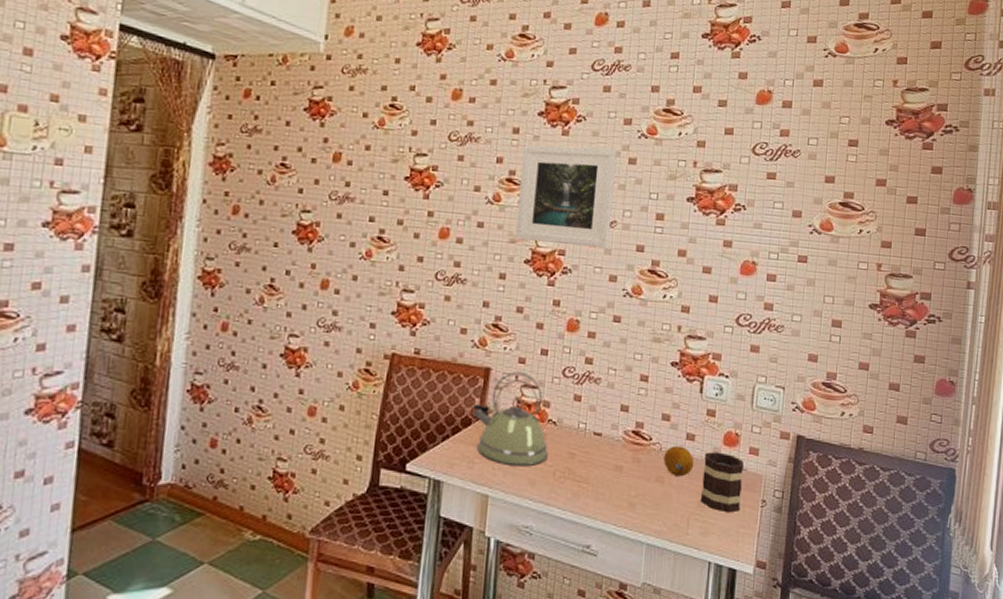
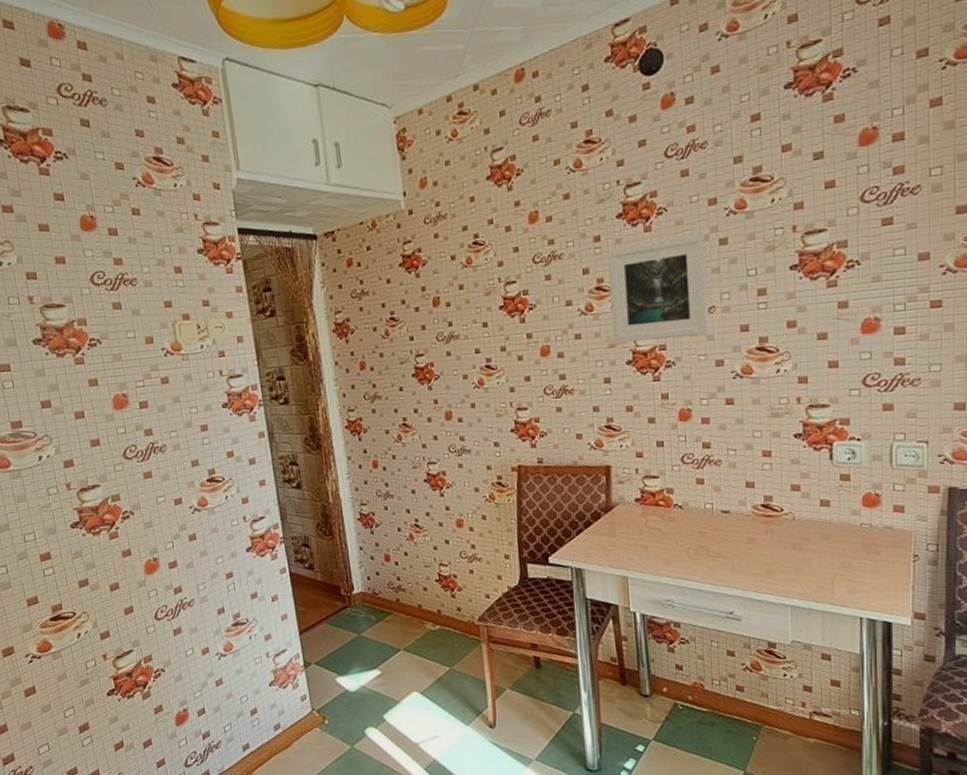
kettle: present [472,371,548,466] -> none [598,465,679,549]
fruit: present [663,446,694,476] -> none [798,513,832,541]
mug: present [701,452,745,513] -> none [843,514,890,571]

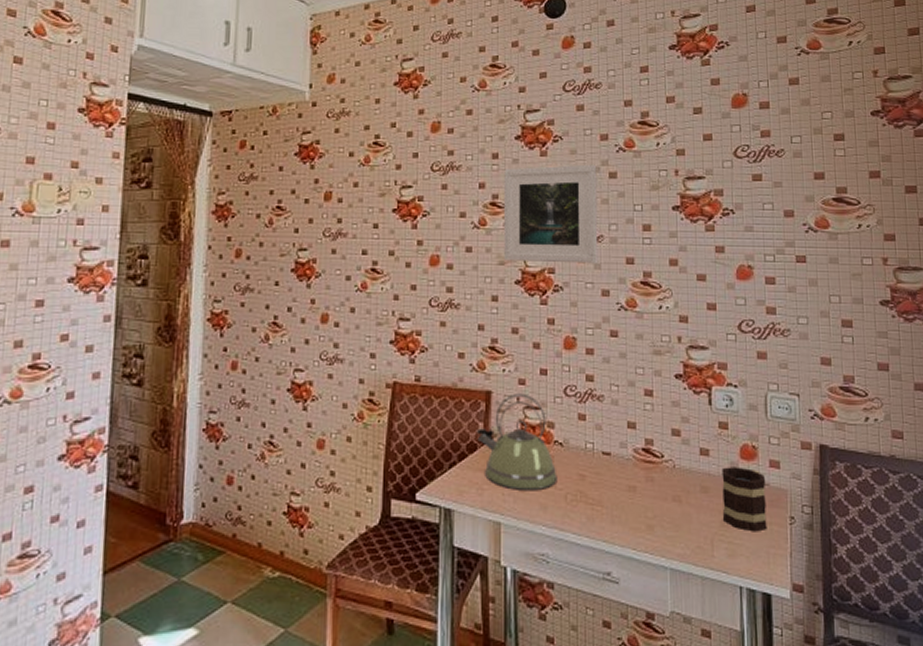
kettle: none [598,465,679,549] -> present [476,393,558,490]
mug: none [843,514,890,571] -> present [721,467,767,532]

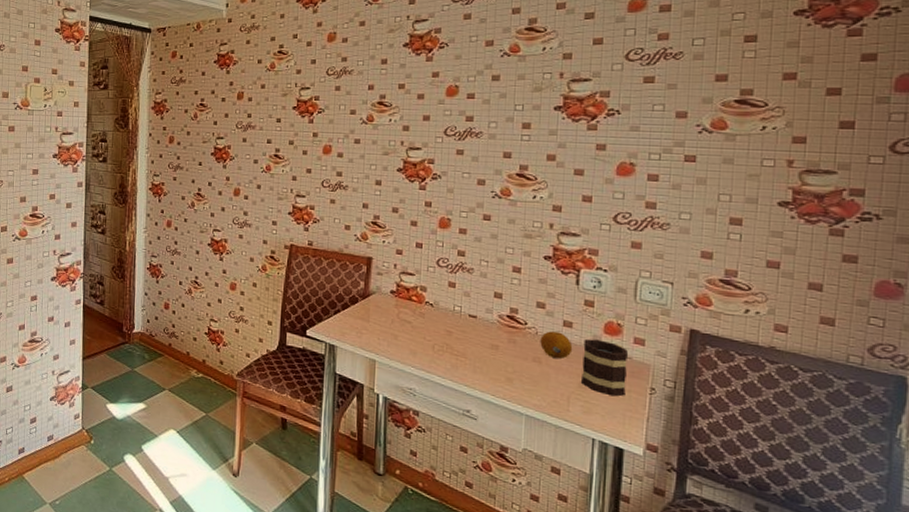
kettle: present [476,393,558,490] -> none [357,261,427,339]
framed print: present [504,164,599,264] -> none [388,68,481,157]
fruit: none [678,462,712,494] -> present [540,331,573,358]

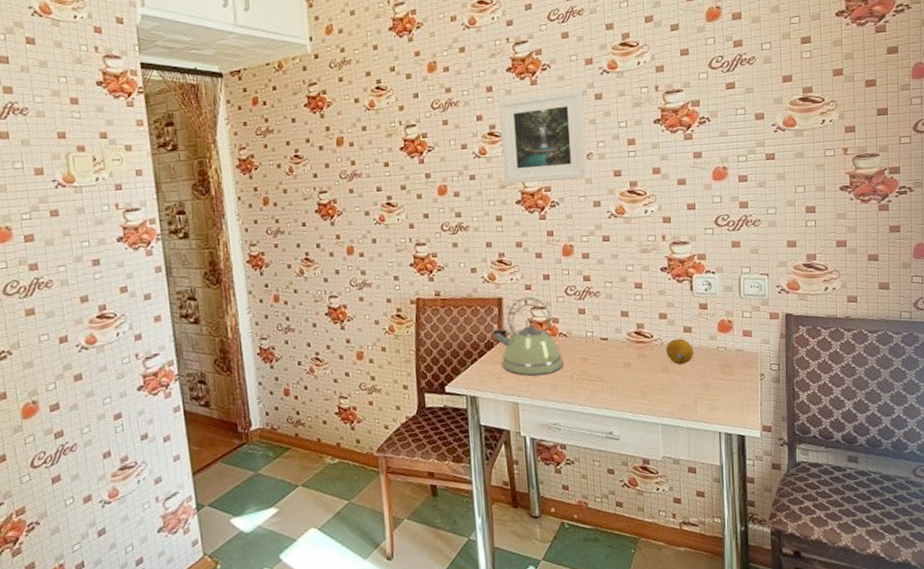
kettle: none [357,261,427,339] -> present [491,296,564,376]
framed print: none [388,68,481,157] -> present [499,88,589,184]
mug: present [582,338,629,397] -> none [702,338,741,389]

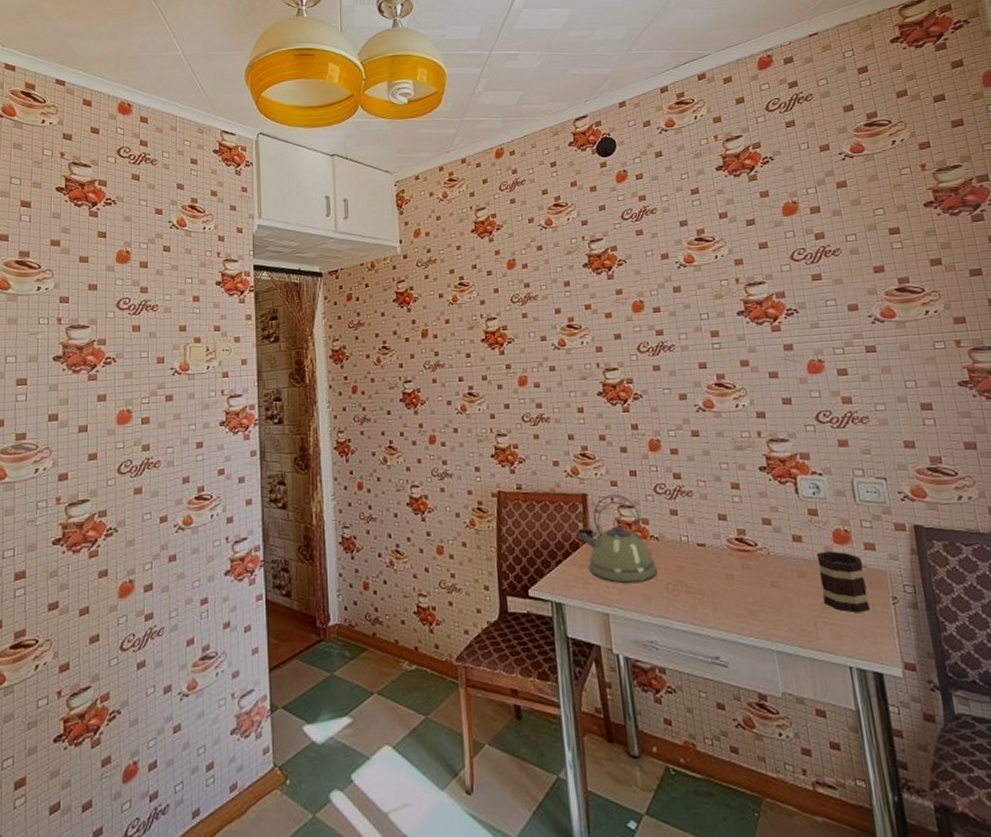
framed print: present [499,88,589,184] -> none [576,281,673,376]
fruit: present [666,338,694,364] -> none [773,549,808,579]
mug: none [702,338,741,389] -> present [816,551,870,613]

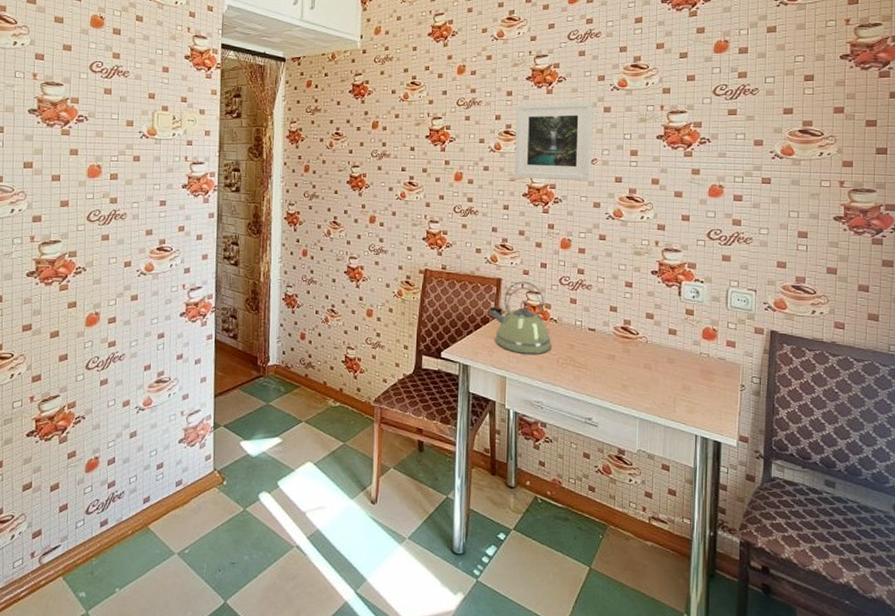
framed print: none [576,281,673,376] -> present [515,100,594,182]
mug: present [816,551,870,613] -> none [685,344,723,395]

